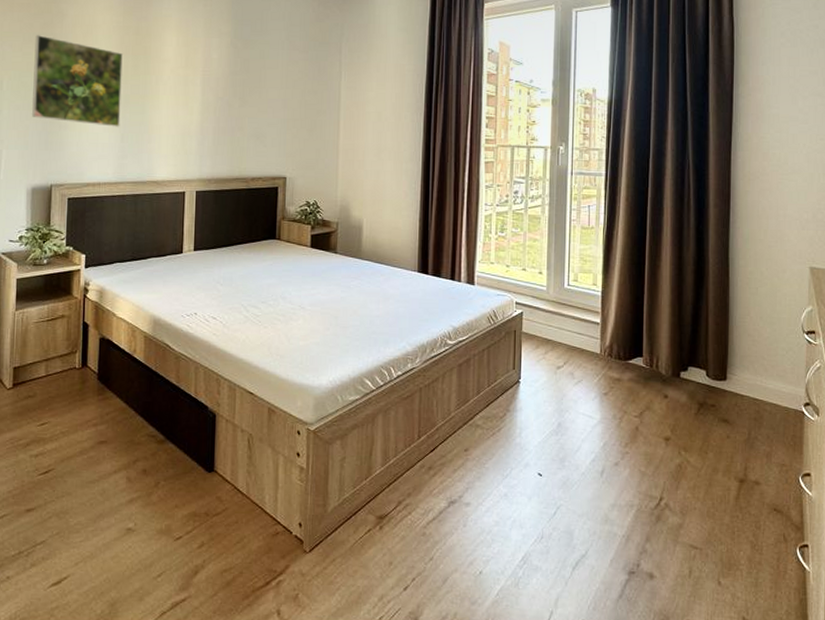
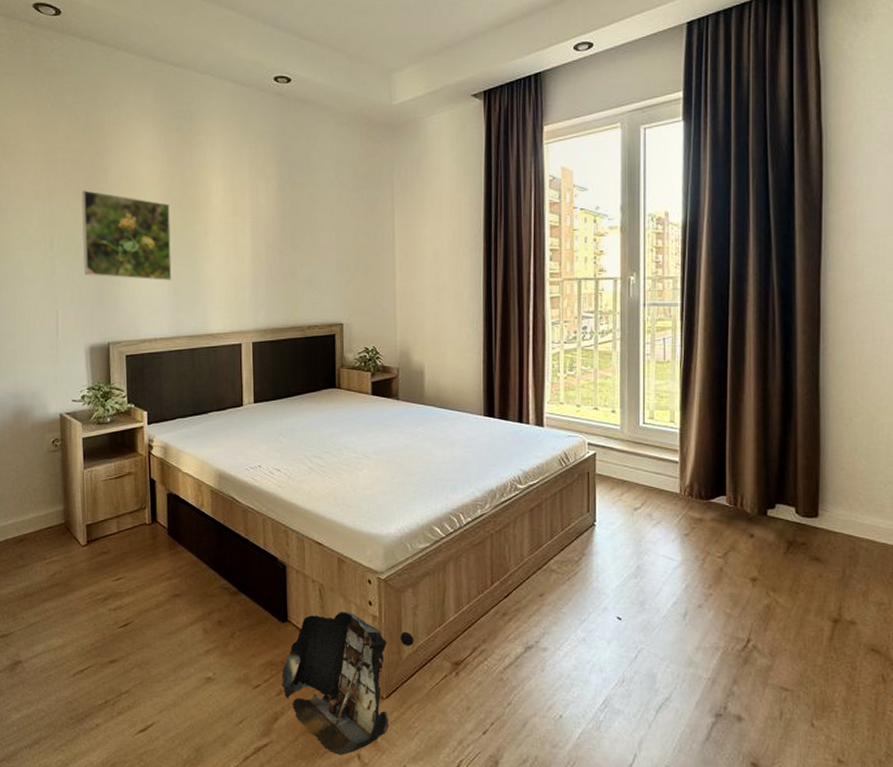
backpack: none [204,463,340,612] -> present [282,612,414,756]

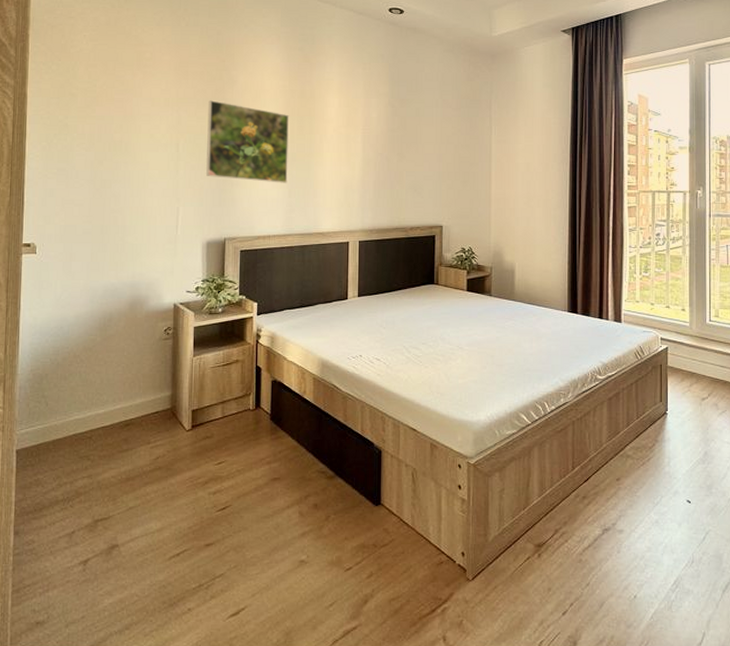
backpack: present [282,612,414,756] -> none [373,495,500,638]

